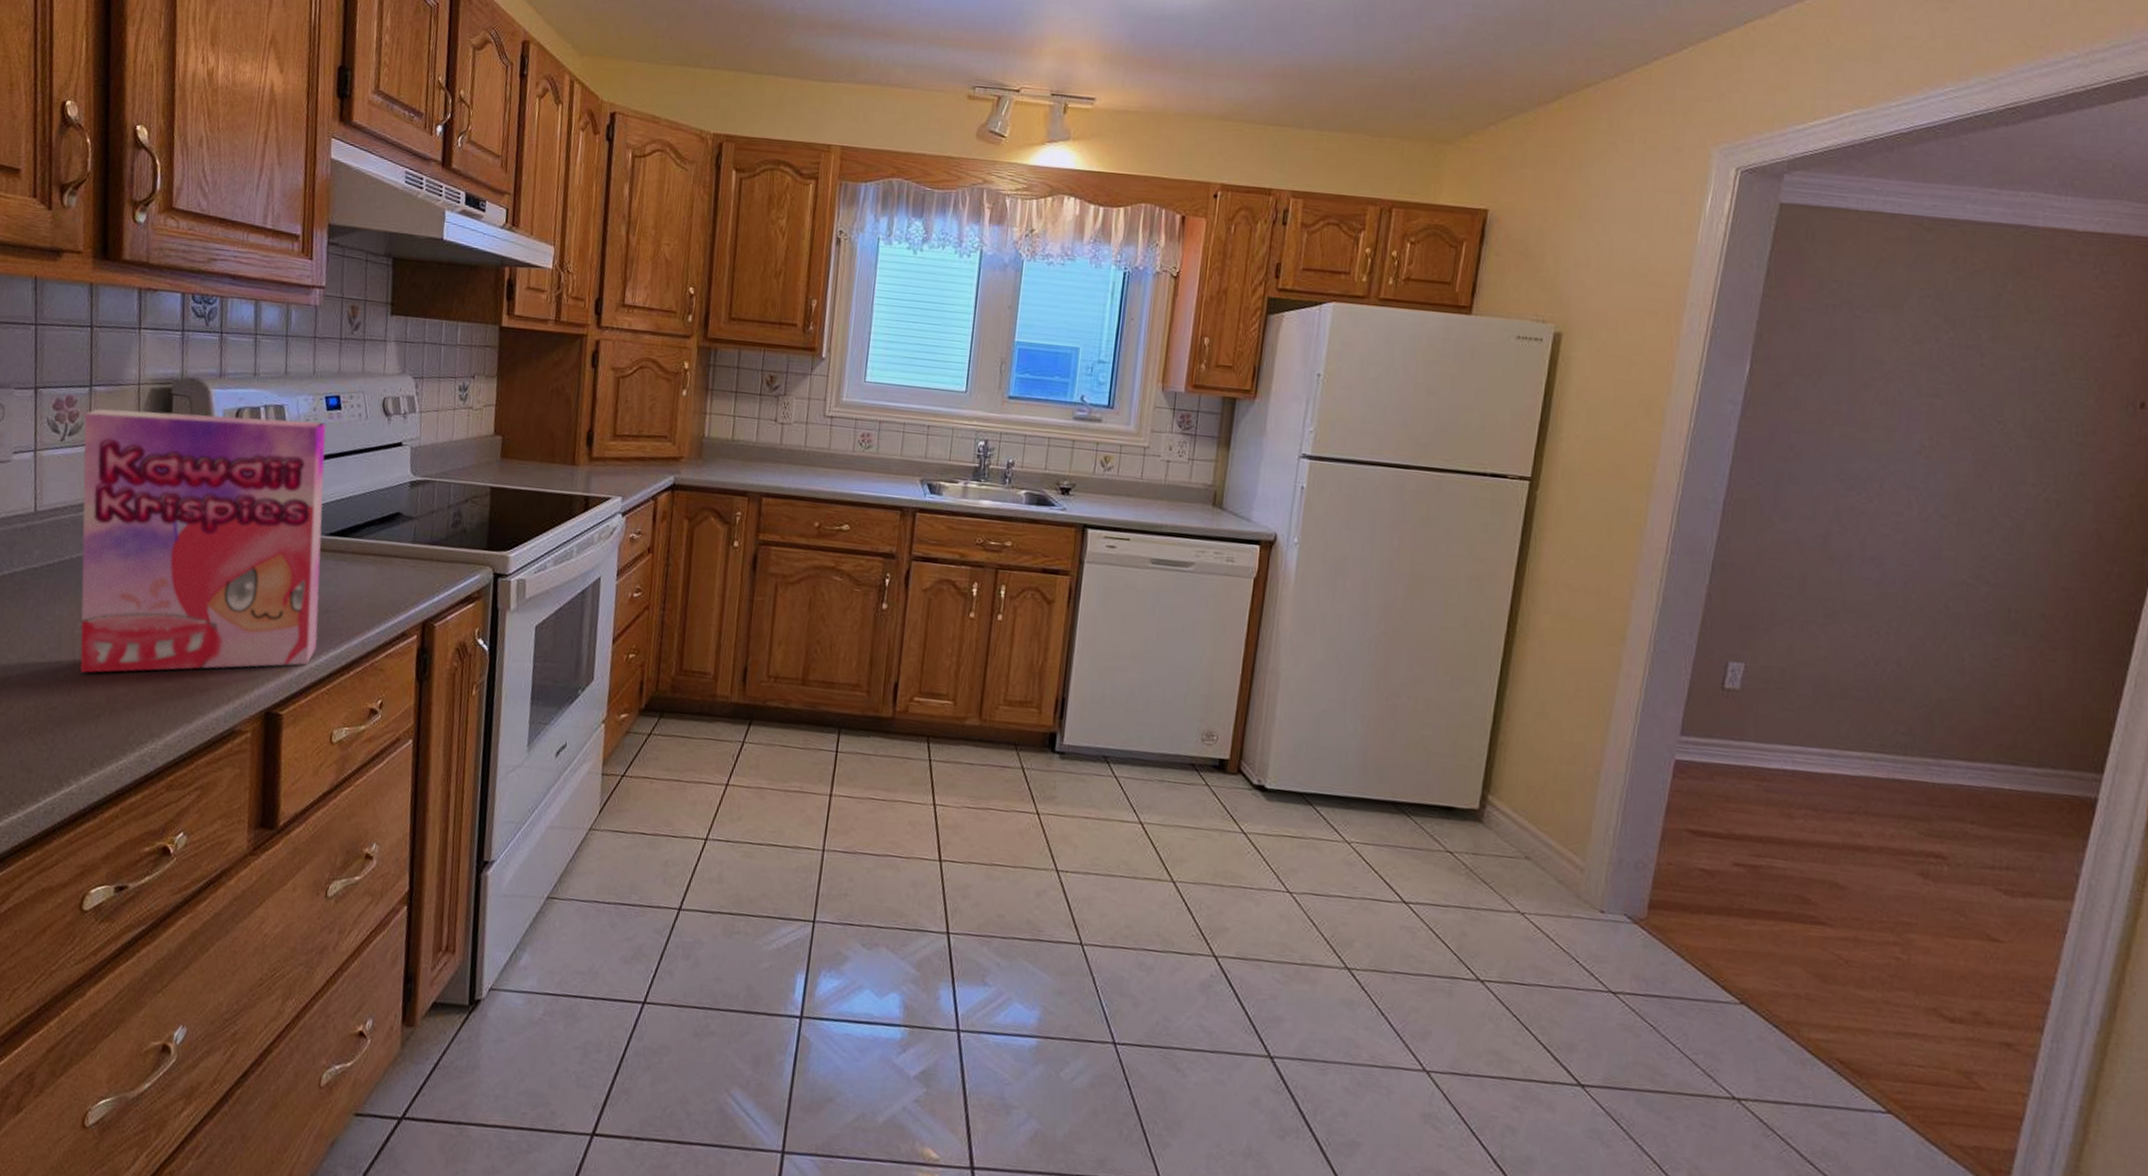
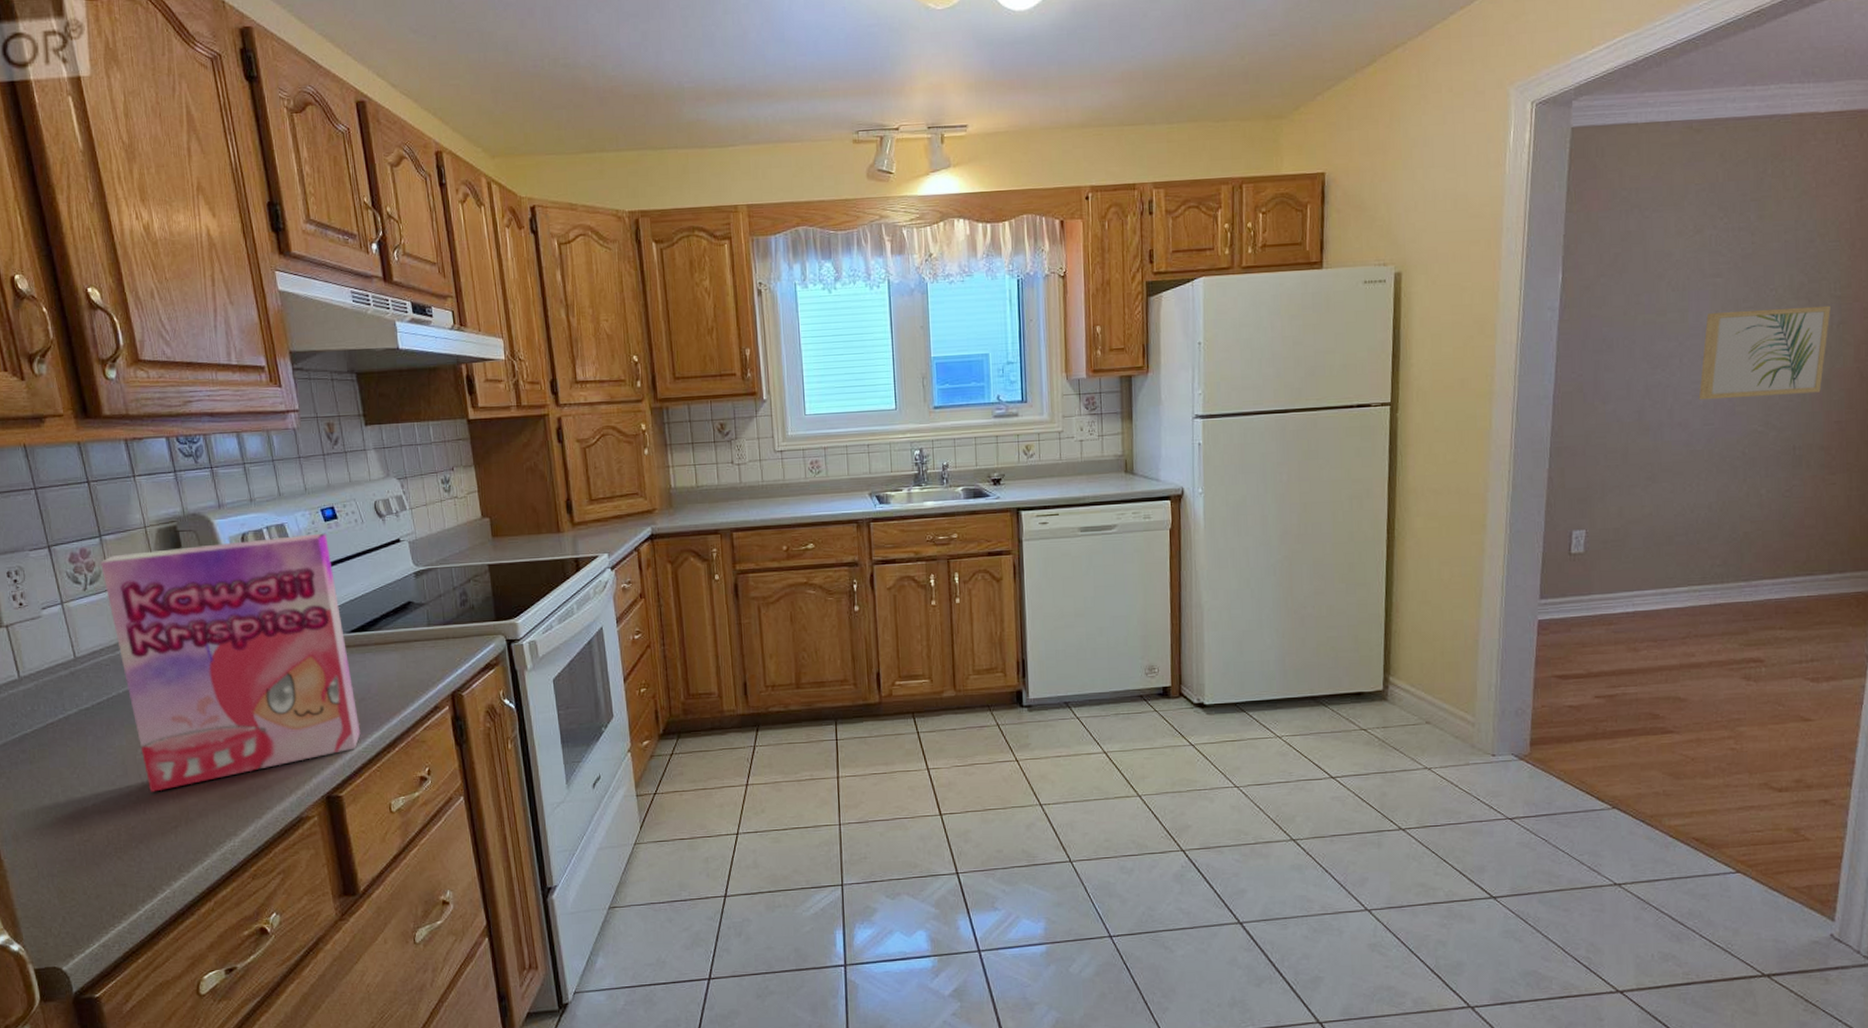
wall art: none [1898,437,2069,551] -> present [1698,305,1831,400]

